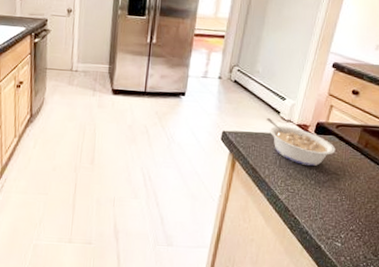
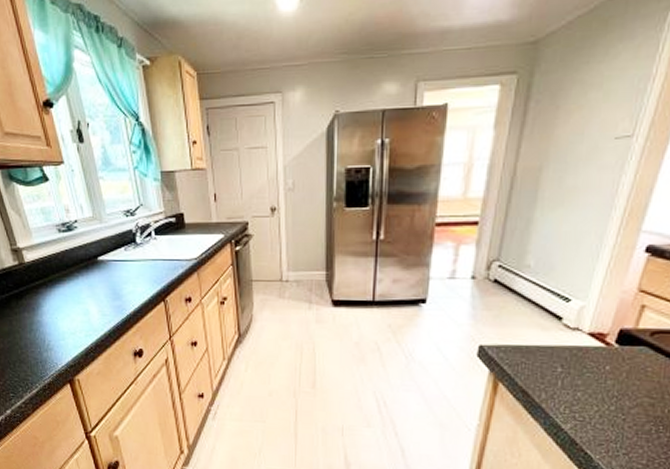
legume: present [266,118,336,167] -> none [541,326,649,388]

